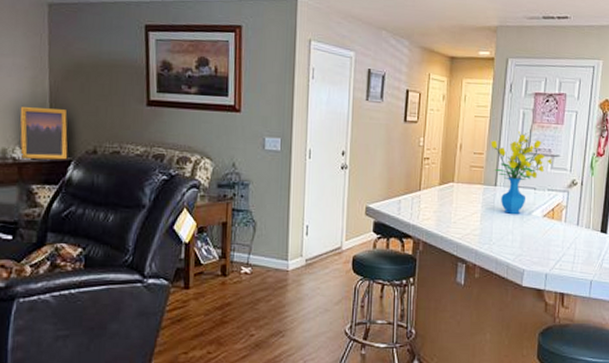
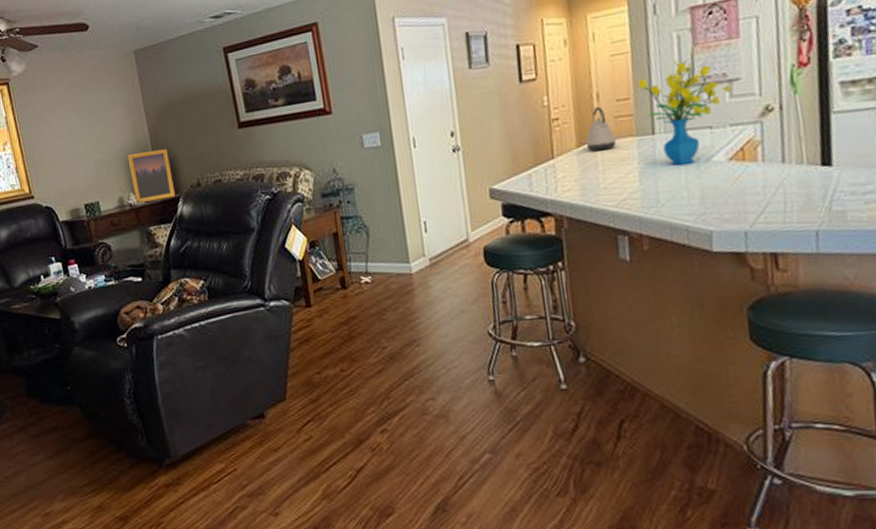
kettle: none [446,155,469,192] -> present [585,107,617,152]

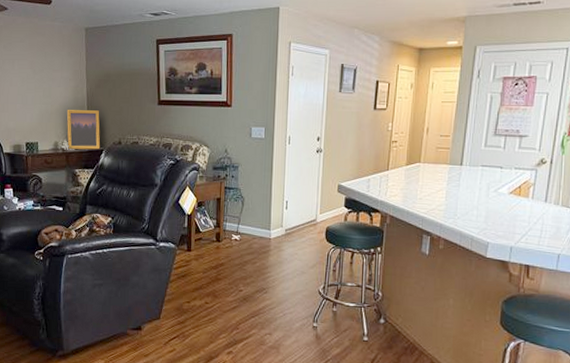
kettle: present [585,107,617,152] -> none [413,138,435,171]
bouquet: present [637,60,731,166] -> none [457,114,520,191]

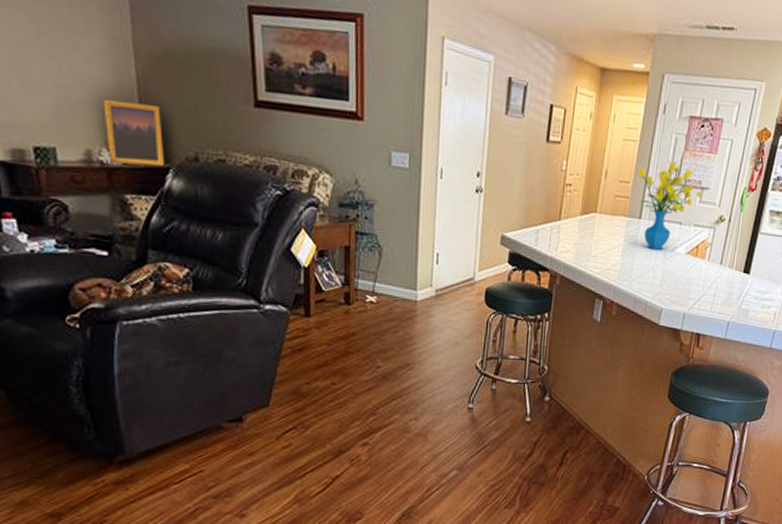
bouquet: none [457,114,520,191] -> present [638,159,701,250]

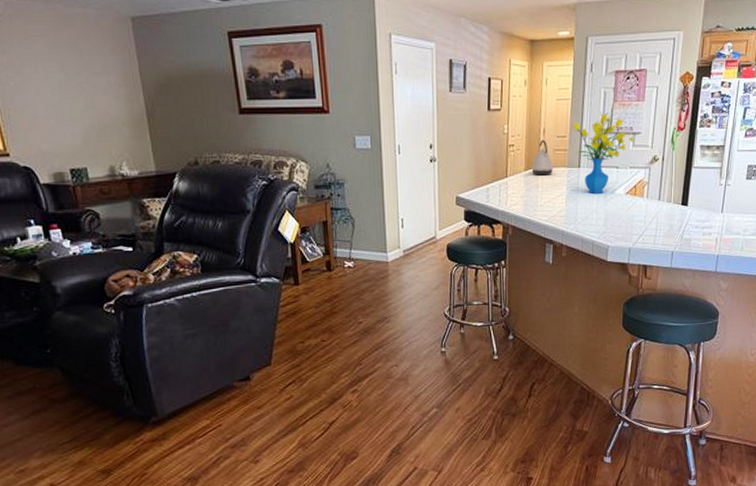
picture frame: present [103,100,165,167] -> none [120,124,172,175]
kettle: none [588,183,613,223] -> present [531,140,554,176]

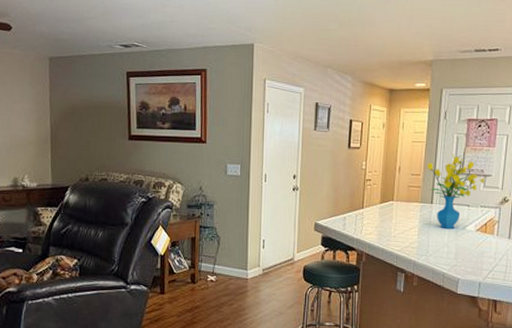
kettle: present [531,140,554,176] -> none [386,177,408,209]

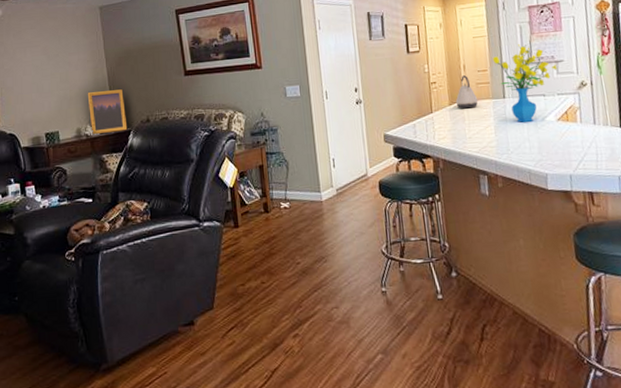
picture frame: none [27,143,66,187] -> present [87,89,128,135]
kettle: none [386,177,408,209] -> present [455,75,479,109]

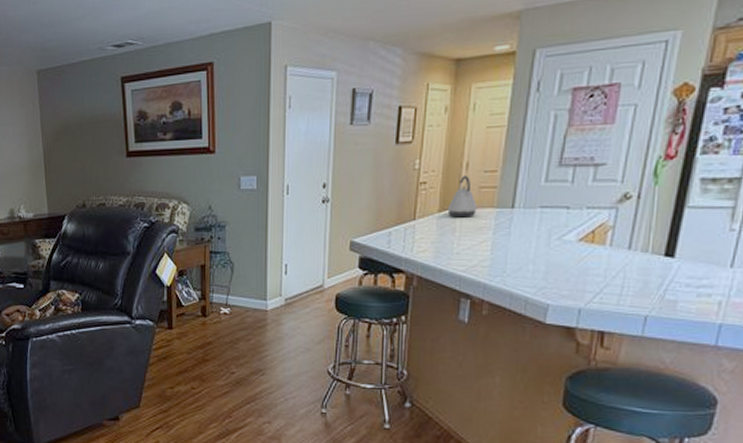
picture frame: present [87,89,128,135] -> none [21,169,62,218]
bouquet: present [492,44,557,123] -> none [507,139,595,240]

